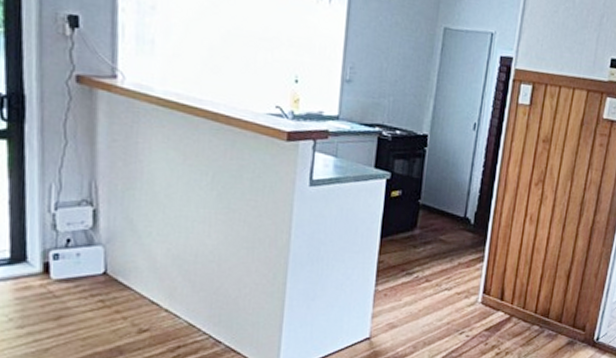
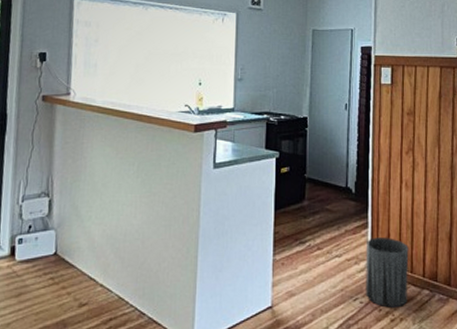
trash can: none [472,272,524,342] -> present [365,238,409,308]

